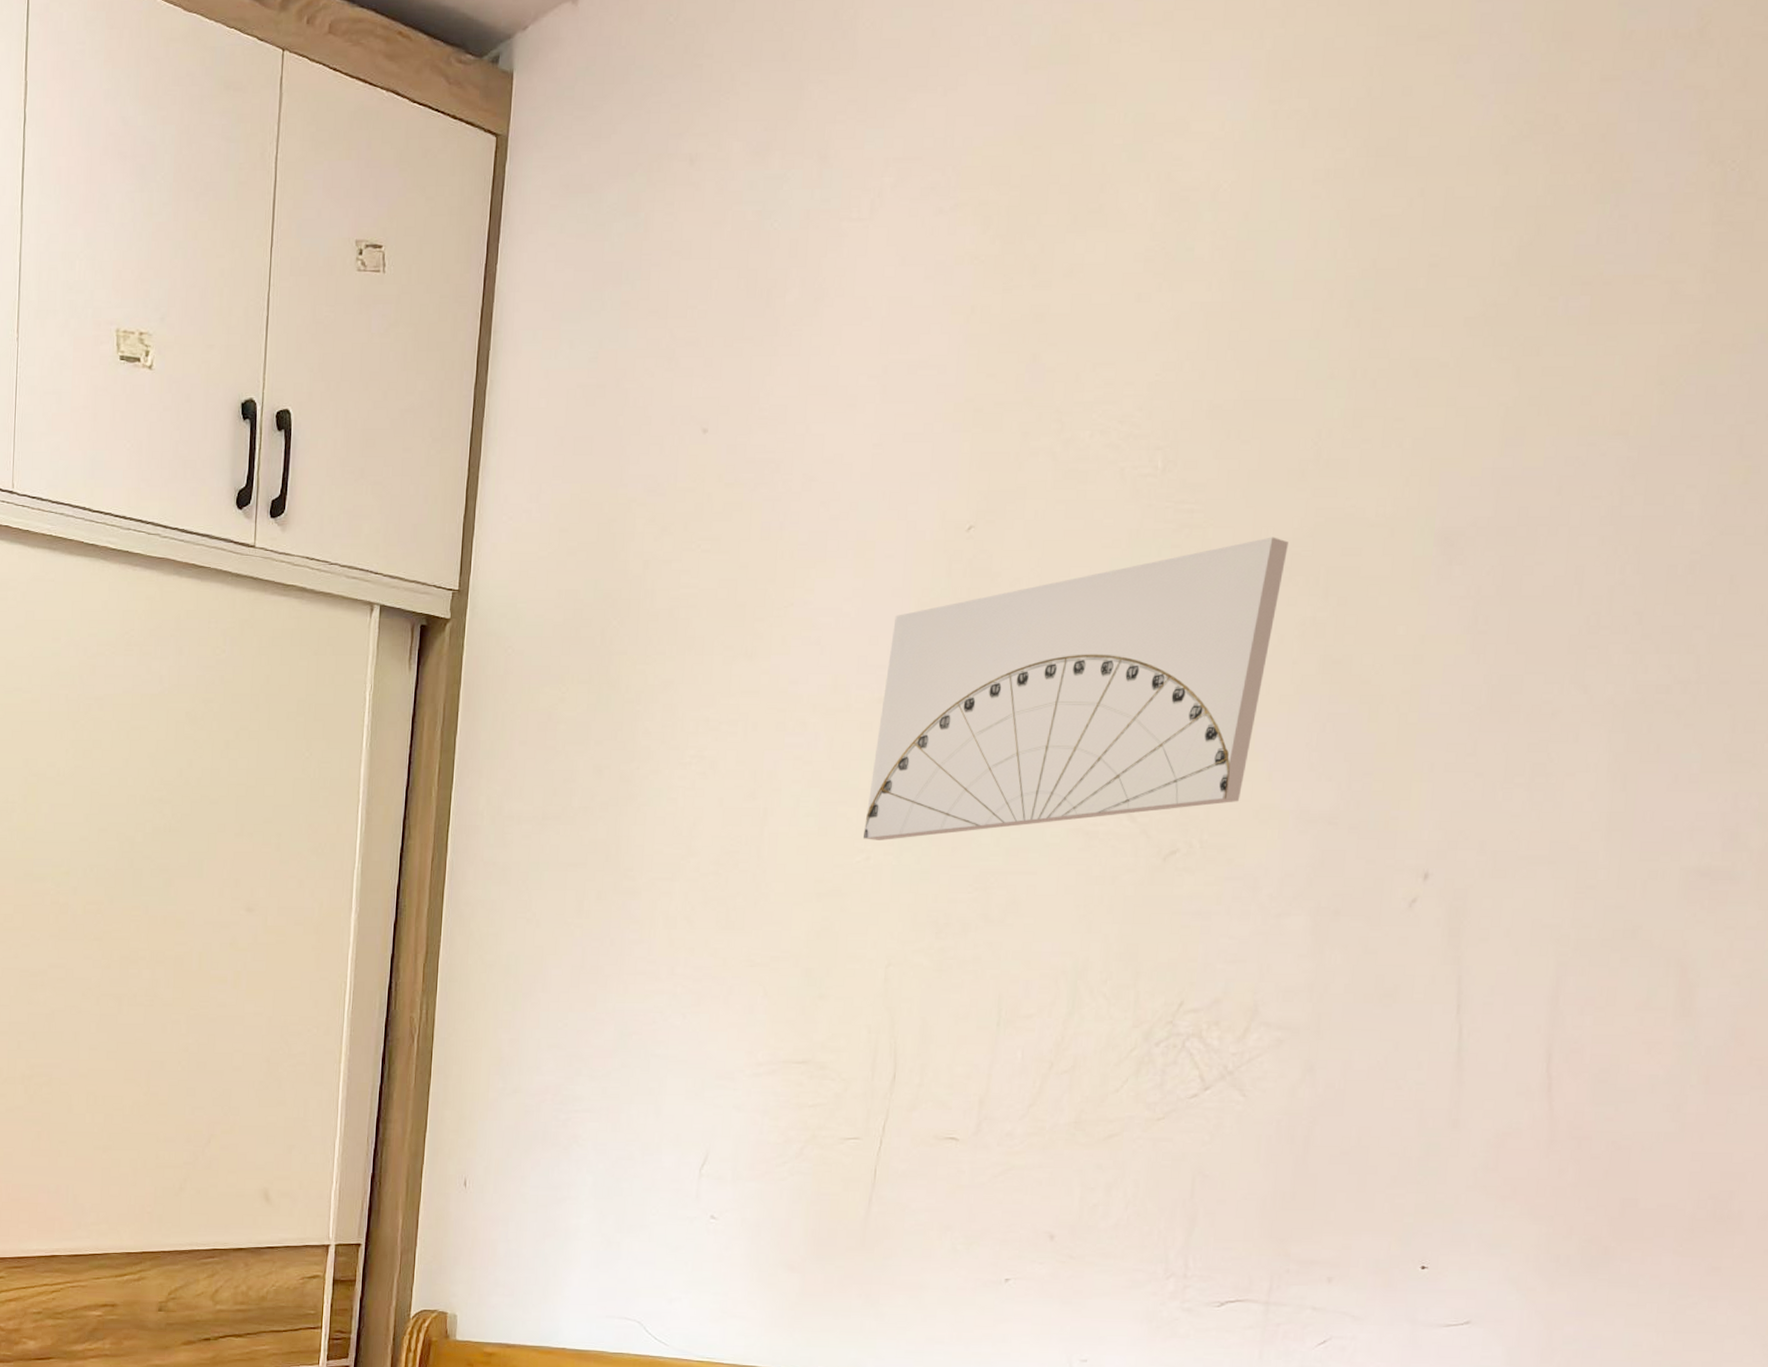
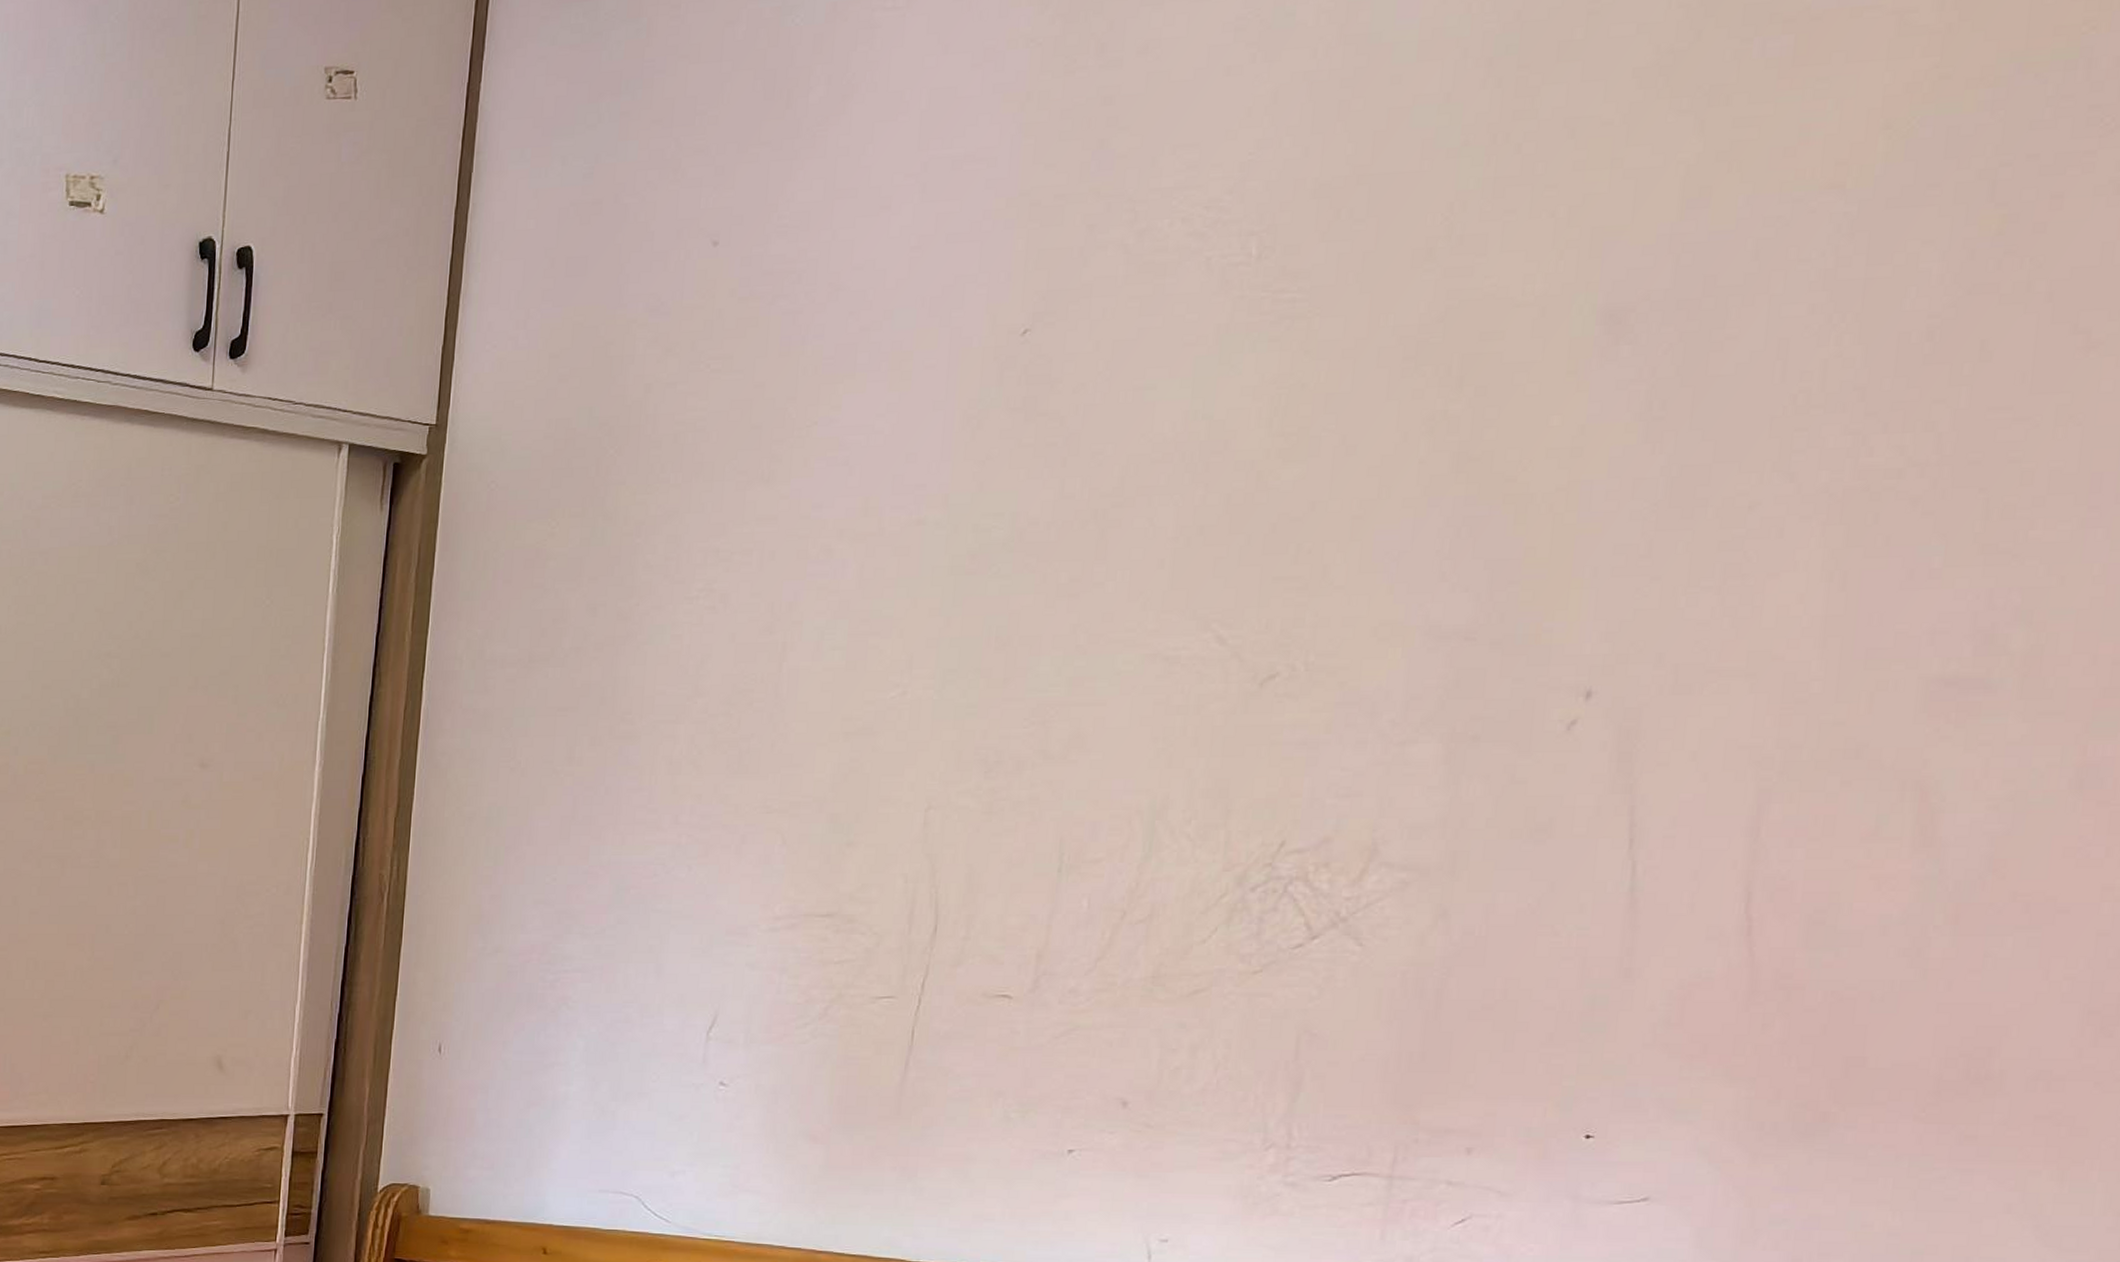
wall art: present [864,537,1288,840] -> none [899,324,1413,674]

